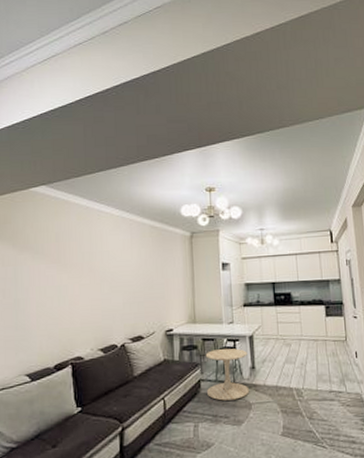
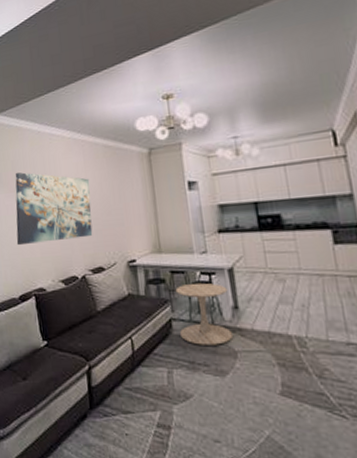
wall art: none [55,244,135,316] -> present [15,172,93,246]

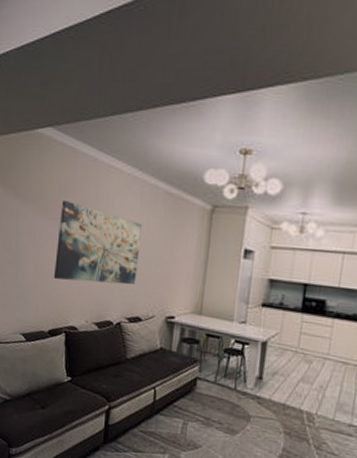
side table: present [175,283,234,345] -> none [201,348,257,408]

